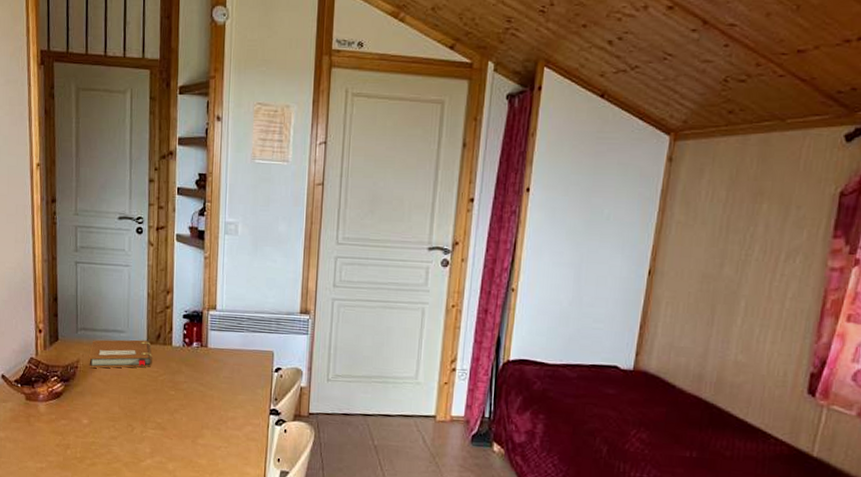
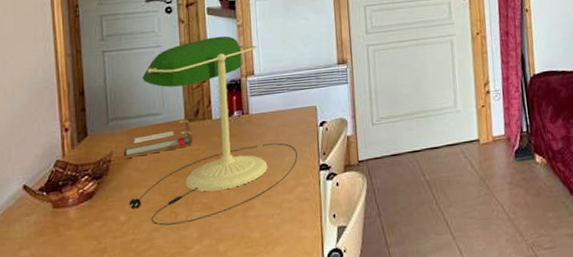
desk lamp: none [91,264,250,438] -> present [128,36,298,226]

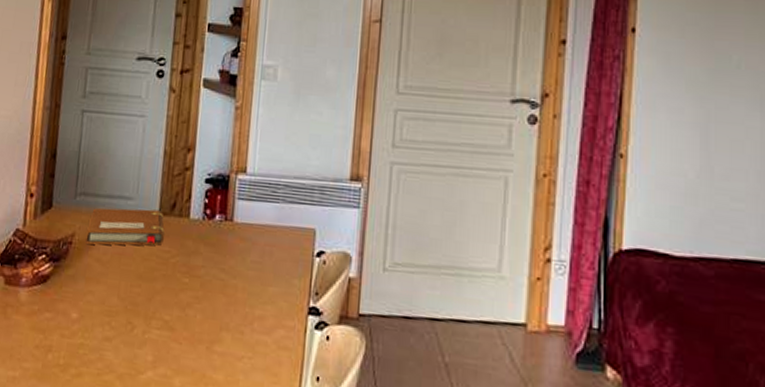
desk lamp: present [128,36,298,226] -> none [83,115,284,341]

